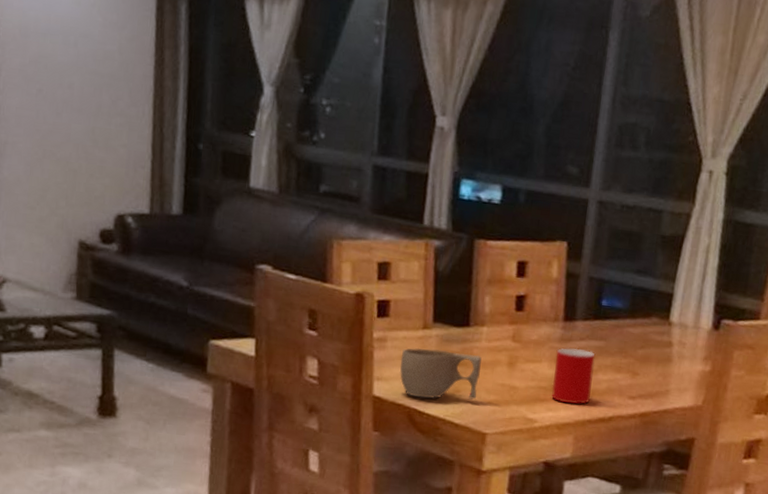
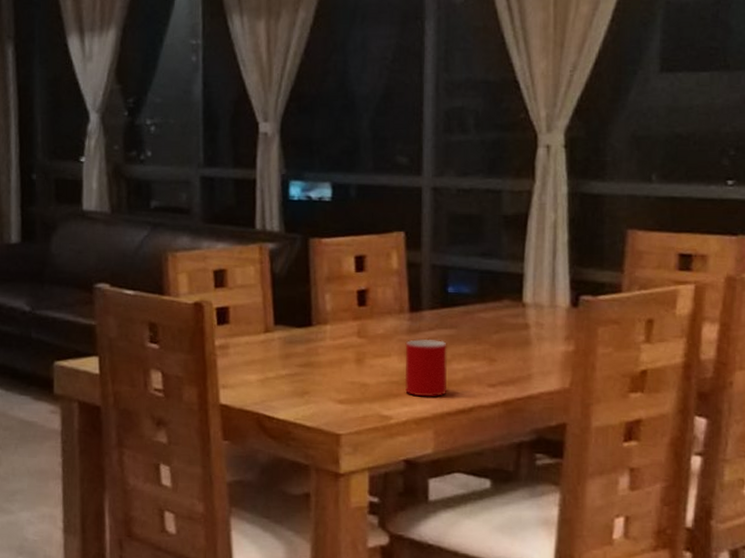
cup: present [399,347,482,400] -> none [244,352,328,403]

